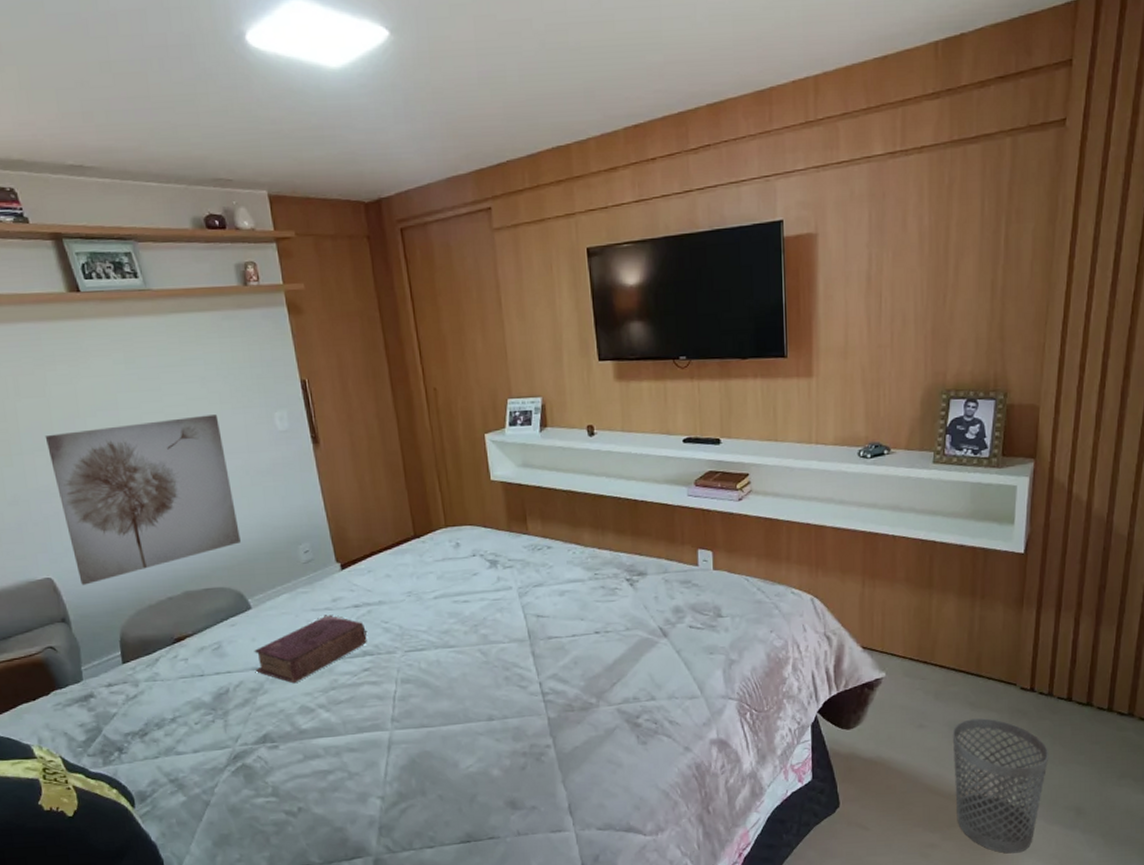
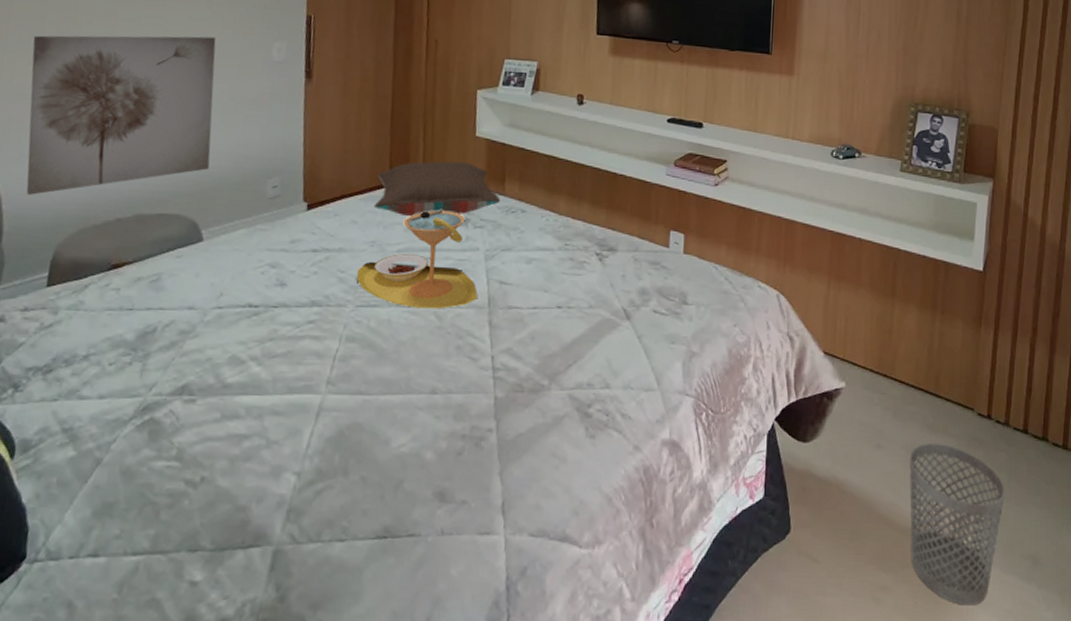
book: present [254,615,367,684] -> none [192,256,320,330]
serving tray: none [399,555,518,648] -> present [356,210,478,309]
pillow: none [402,507,525,565] -> present [373,161,501,216]

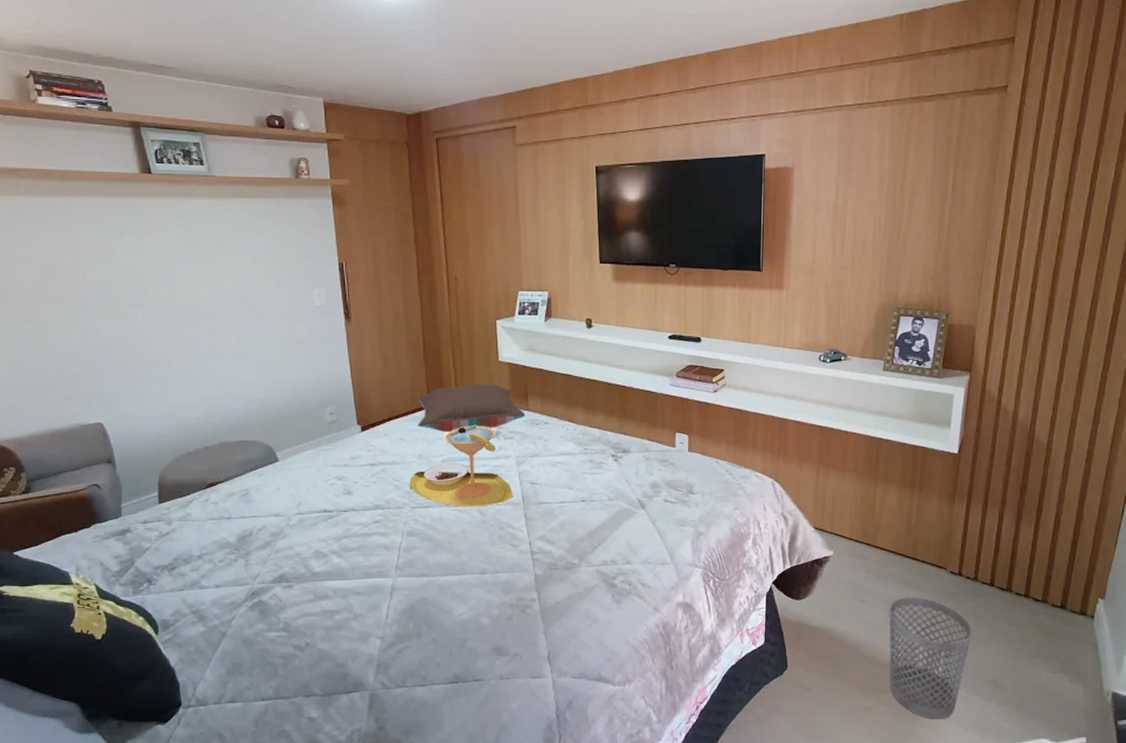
wall art: present [26,35,216,195] -> none [108,288,274,431]

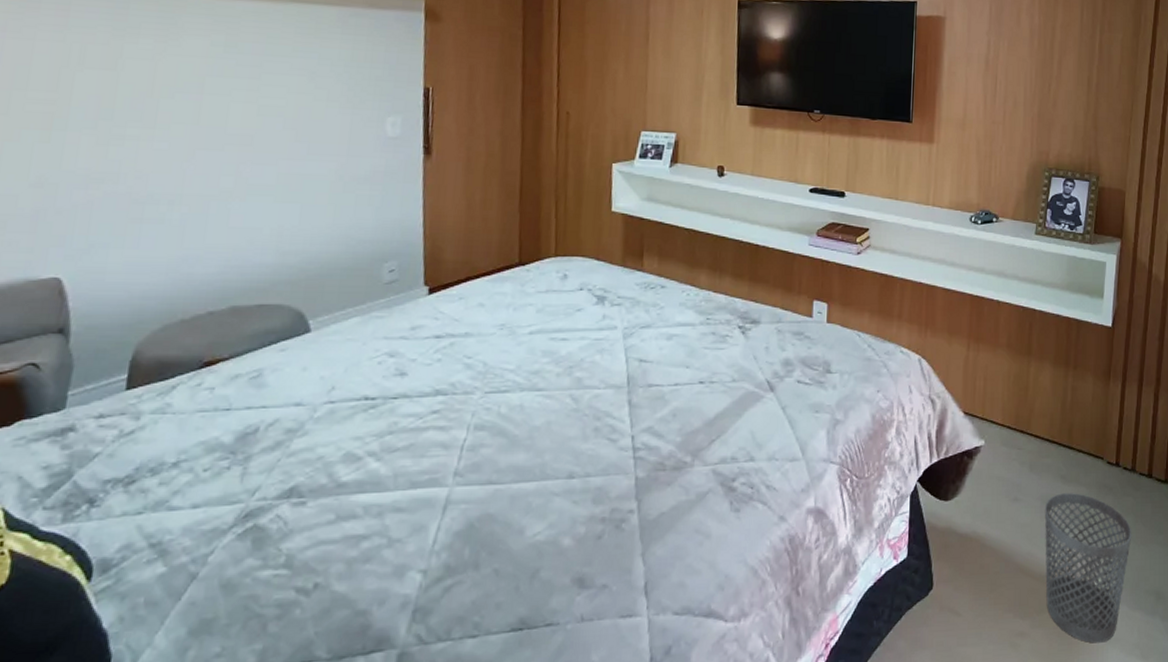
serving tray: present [409,426,514,507] -> none [484,289,617,392]
pillow: present [417,384,526,432] -> none [502,238,639,296]

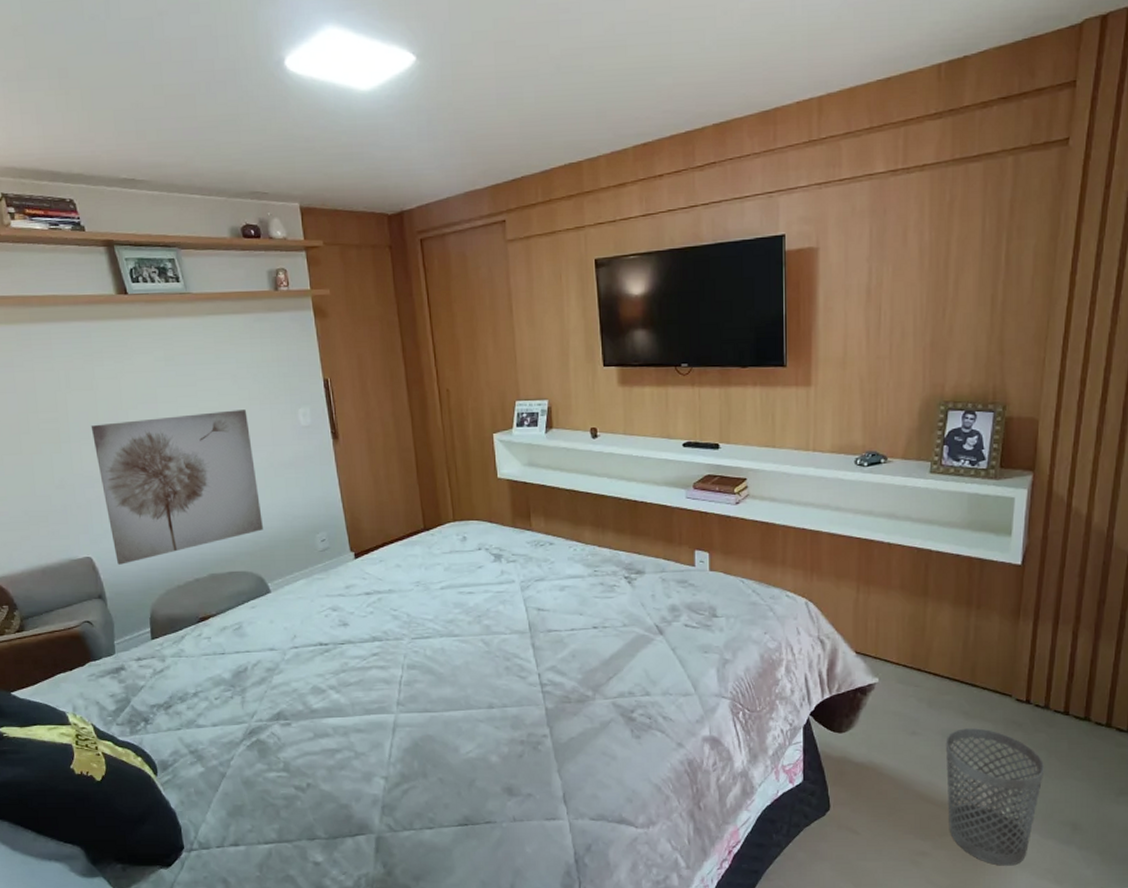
wall art: none [97,111,321,290] -> present [90,410,263,565]

